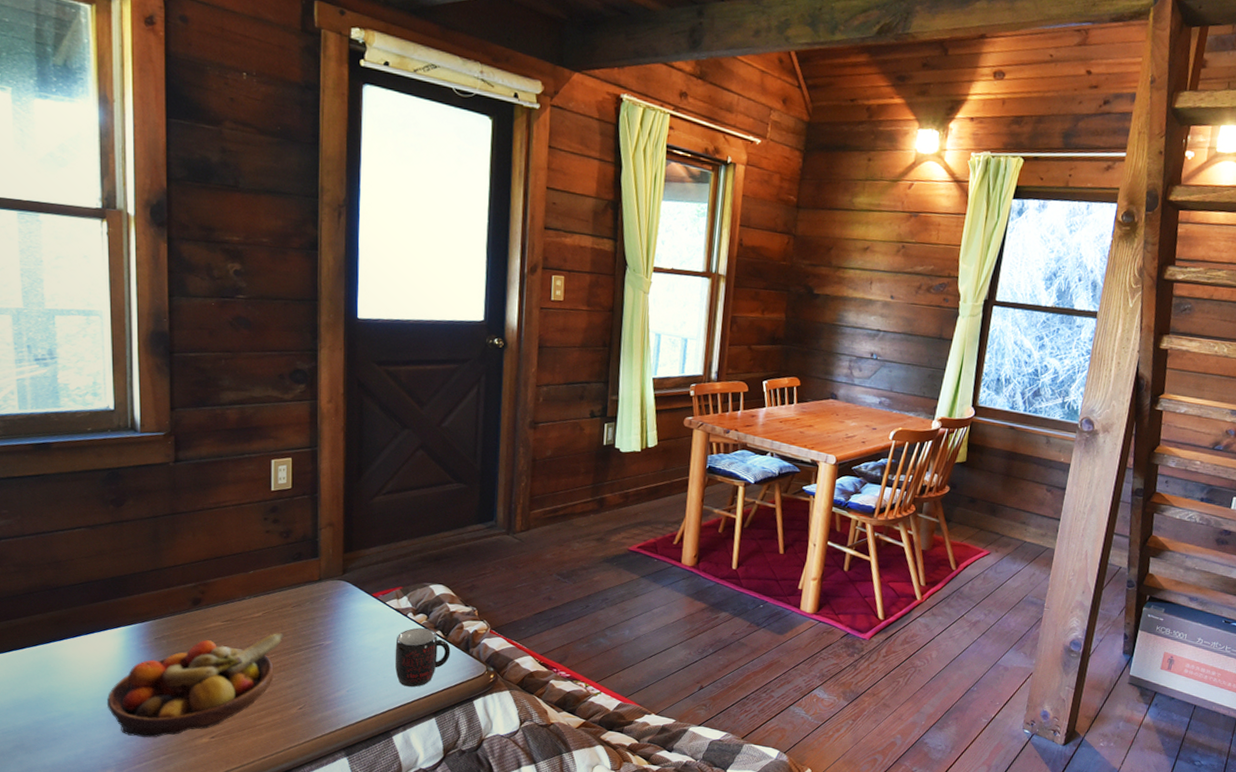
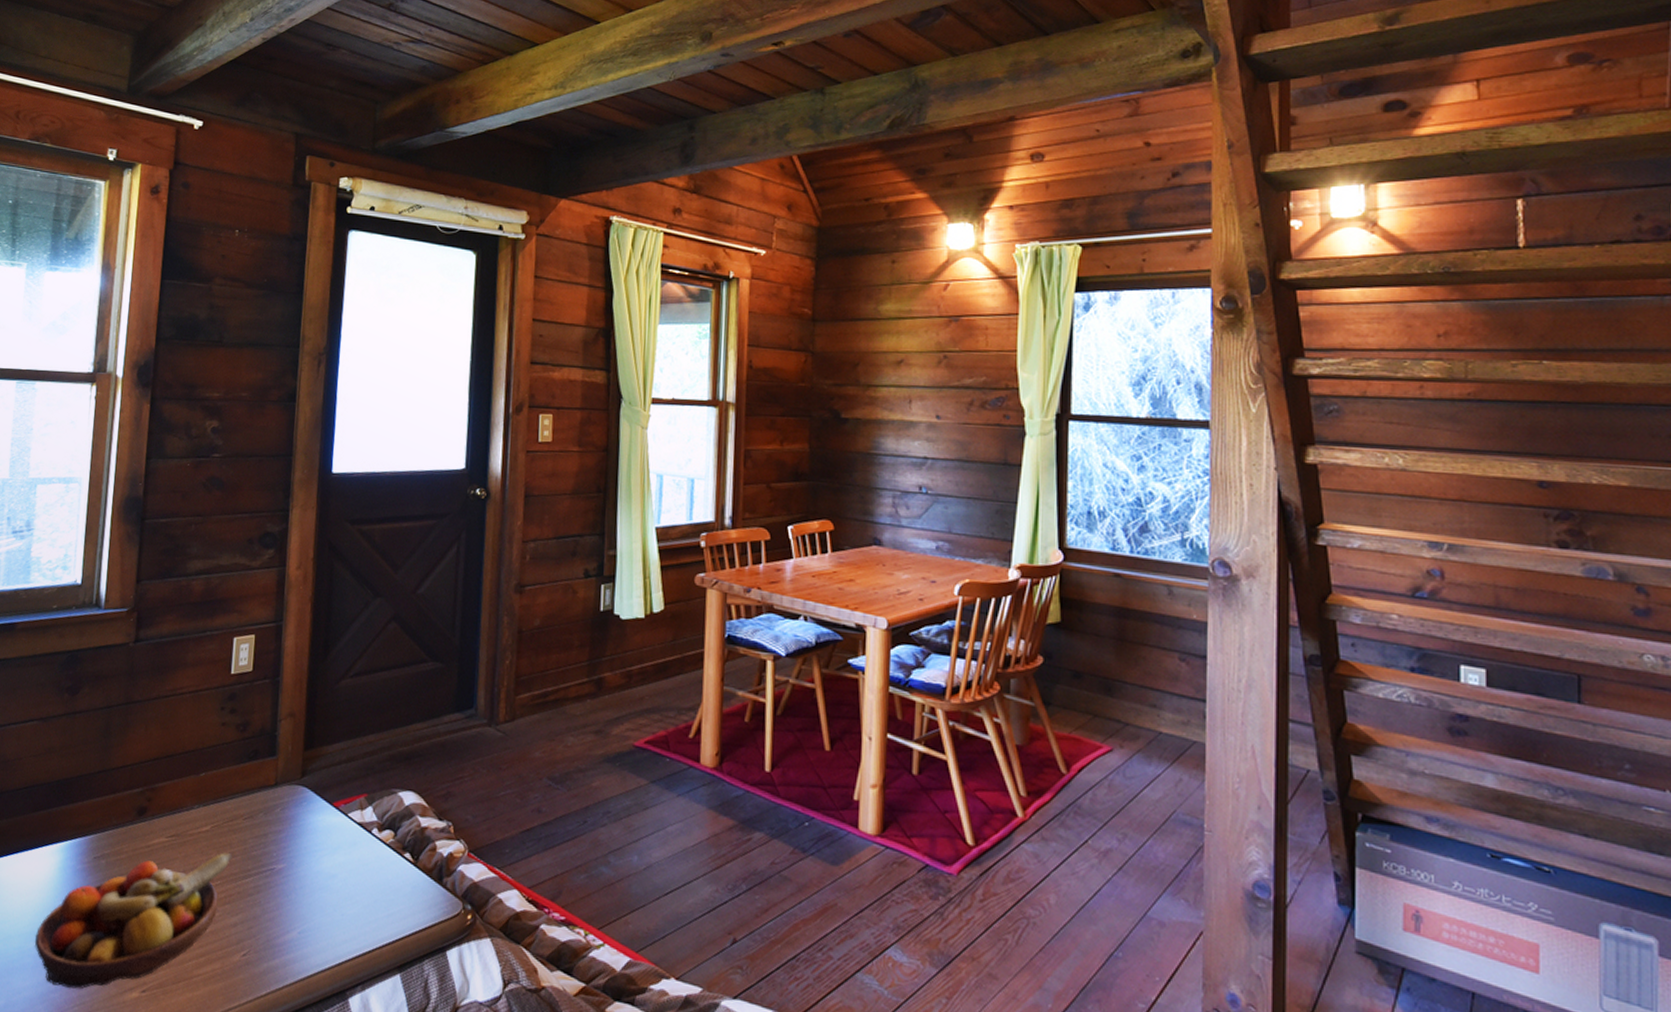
mug: present [394,628,451,688] -> none [355,848,421,930]

